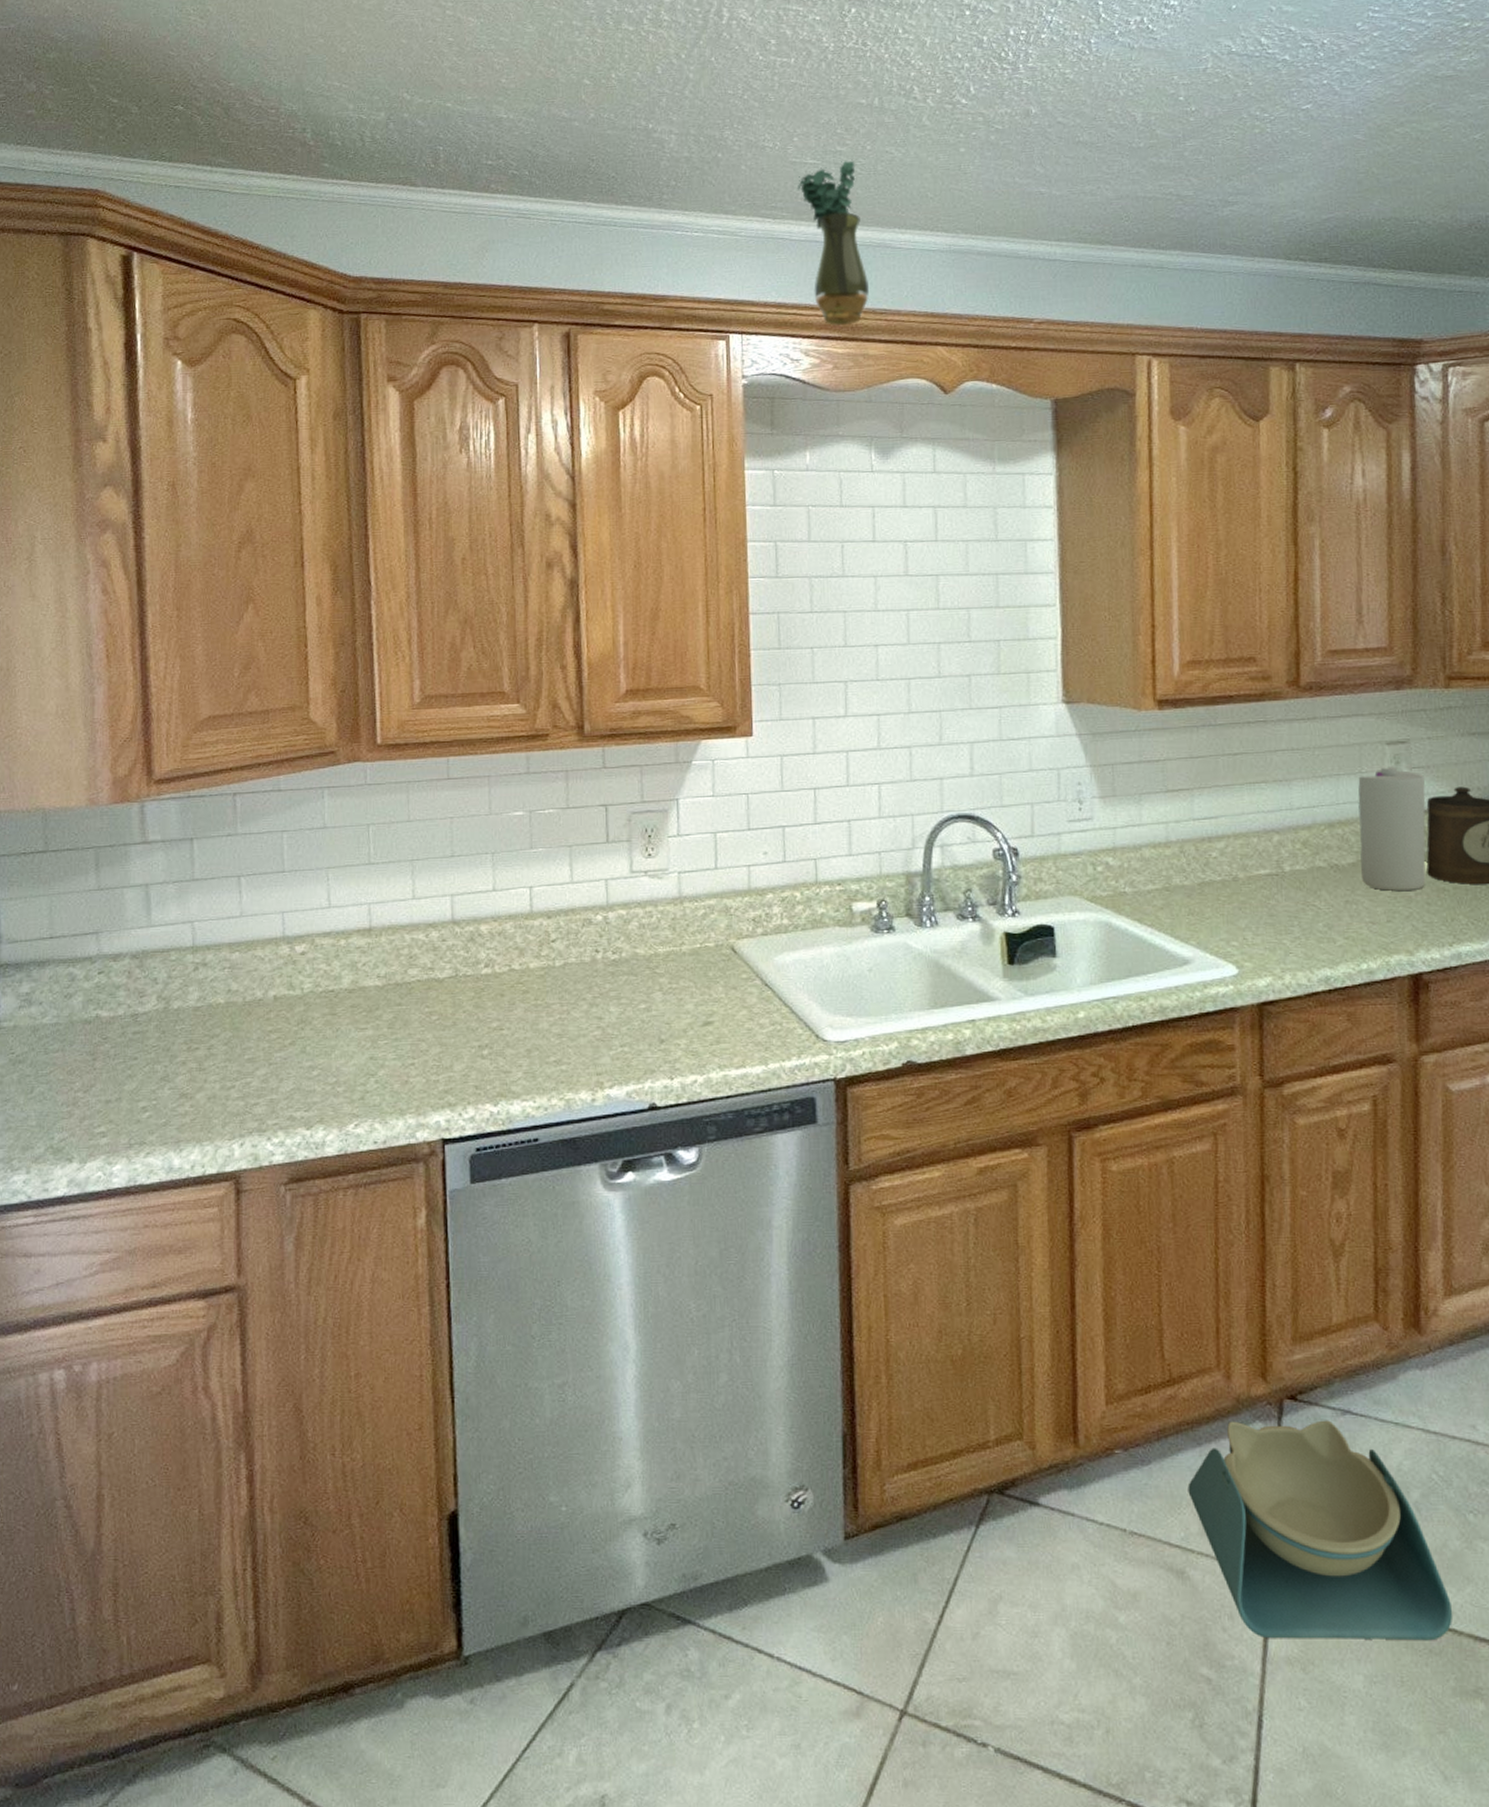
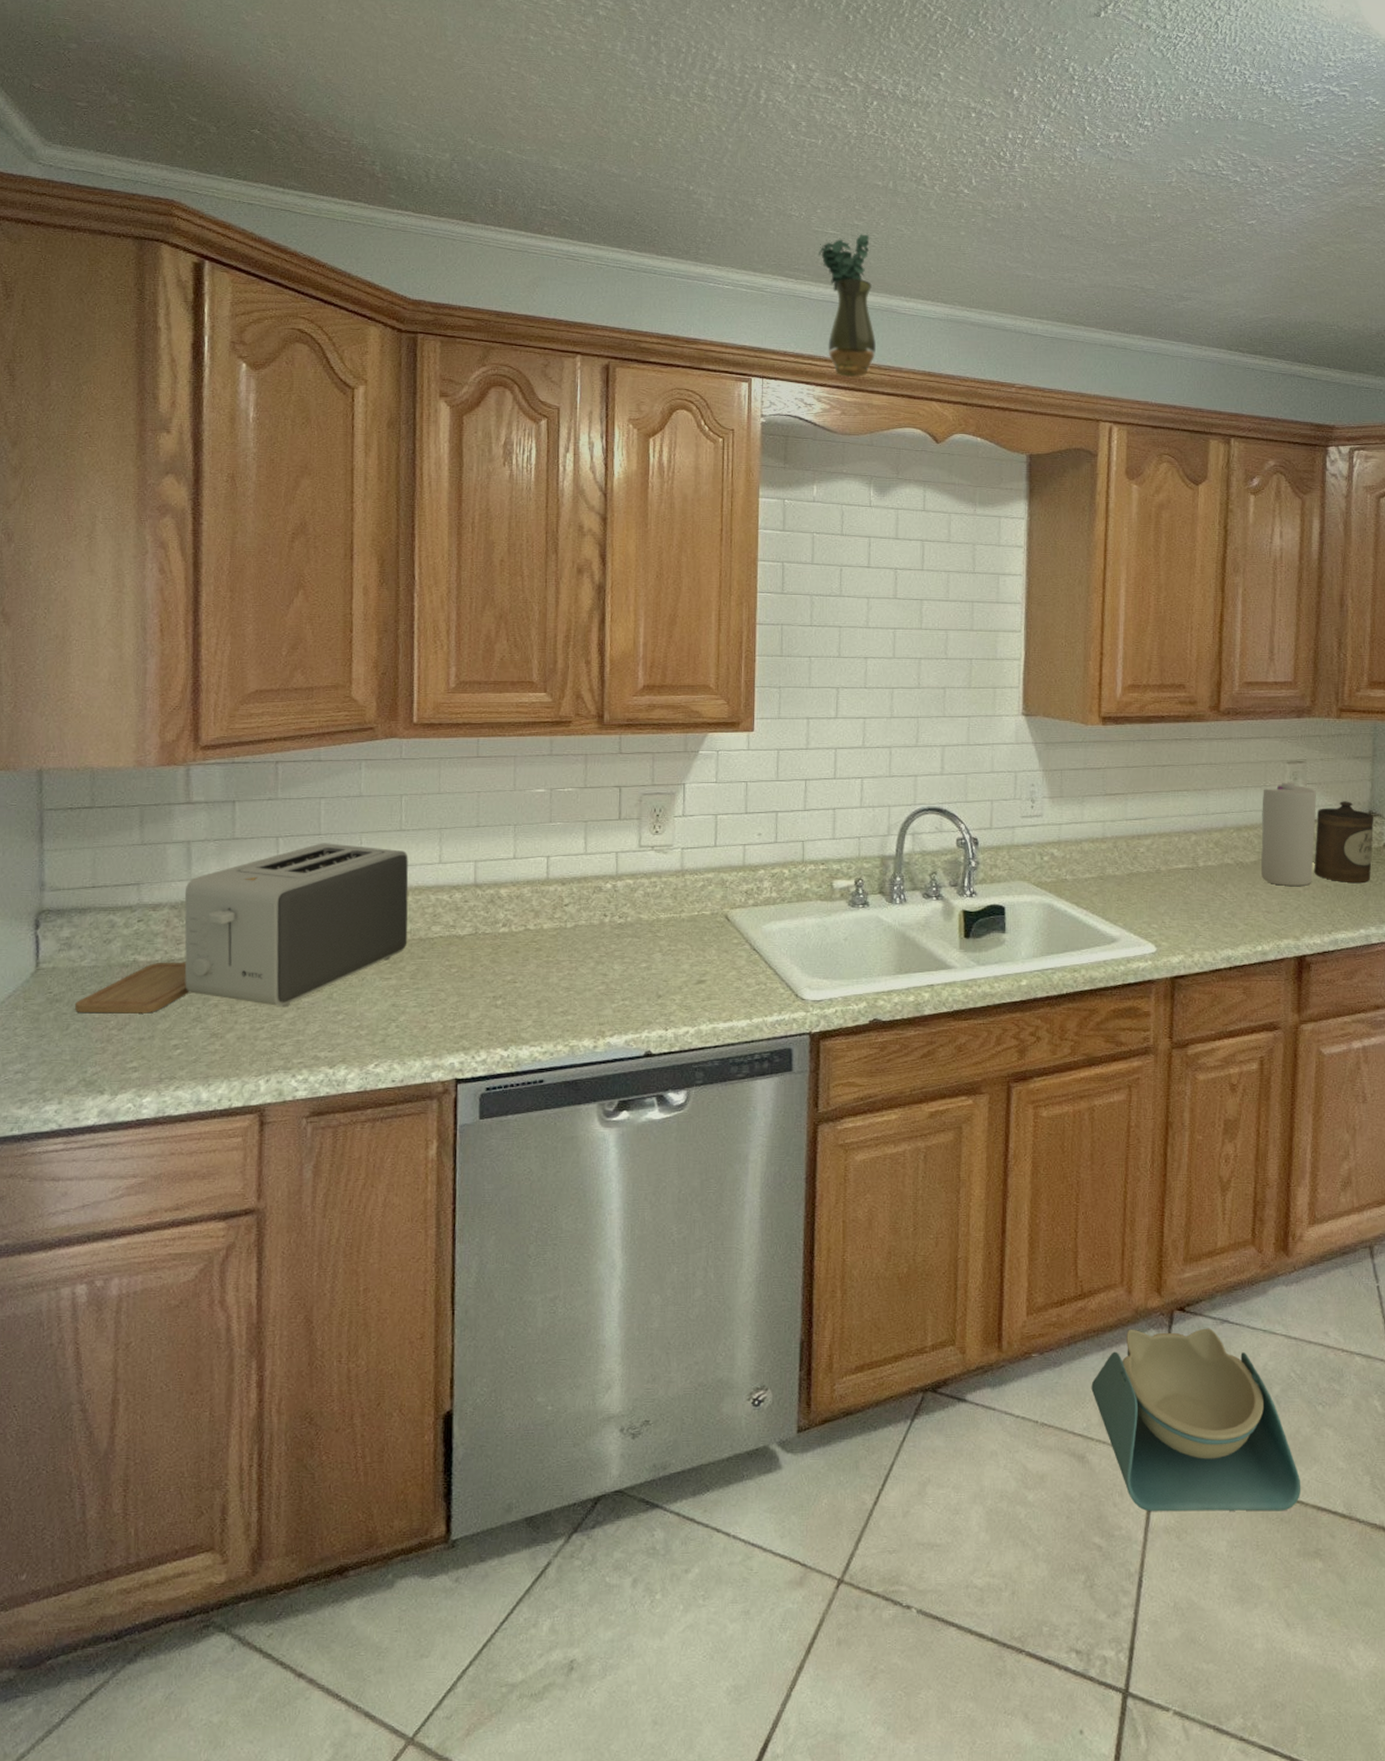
chopping board: none [39,1016,155,1075] -> present [75,962,189,1014]
toaster: none [145,880,383,1063] -> present [184,843,409,1007]

